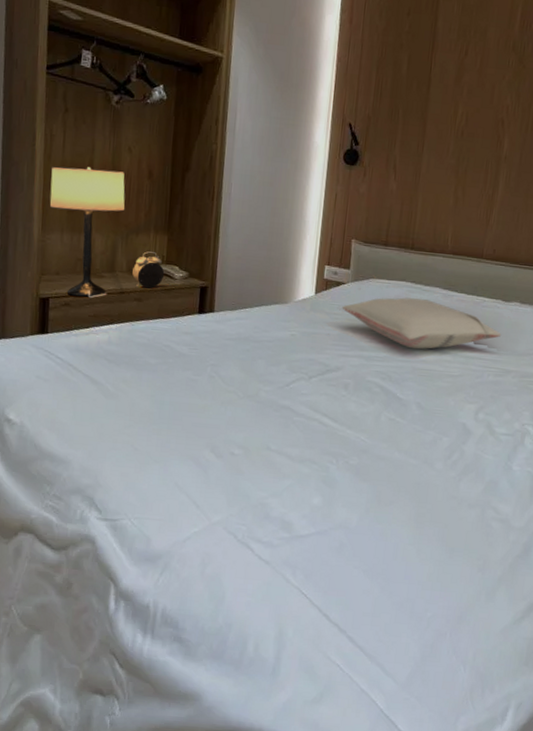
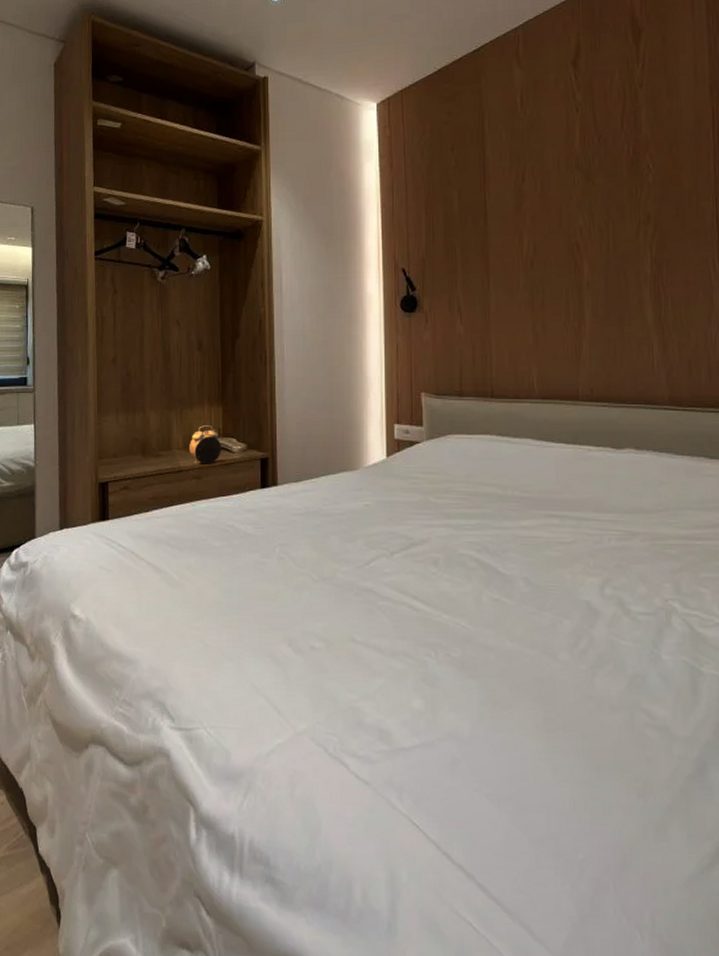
table lamp: present [49,166,125,299] -> none [103,345,178,480]
pillow: present [342,297,502,349] -> none [419,453,618,513]

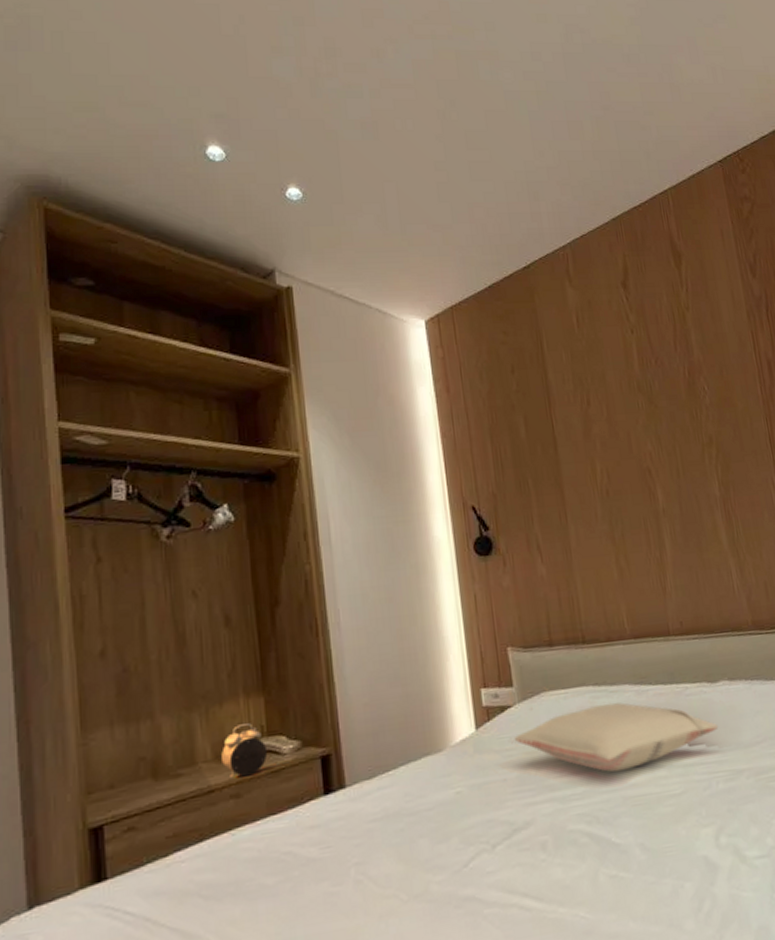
pillow: none [419,453,618,513] -> present [514,702,719,772]

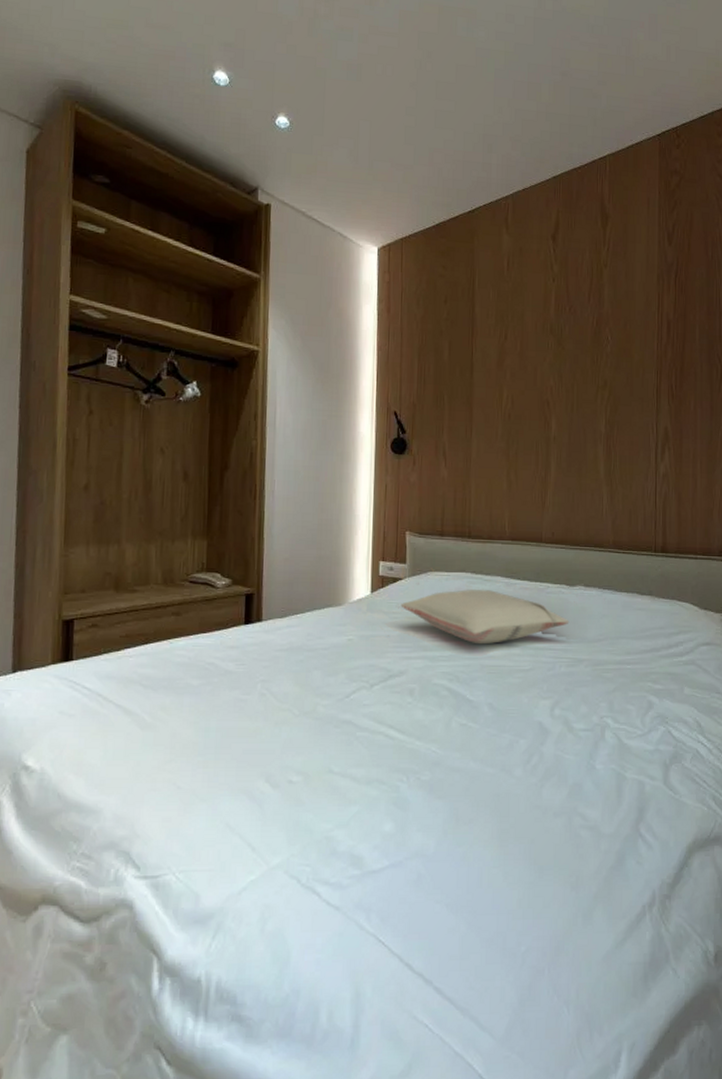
alarm clock: present [221,723,268,779] -> none [169,559,205,600]

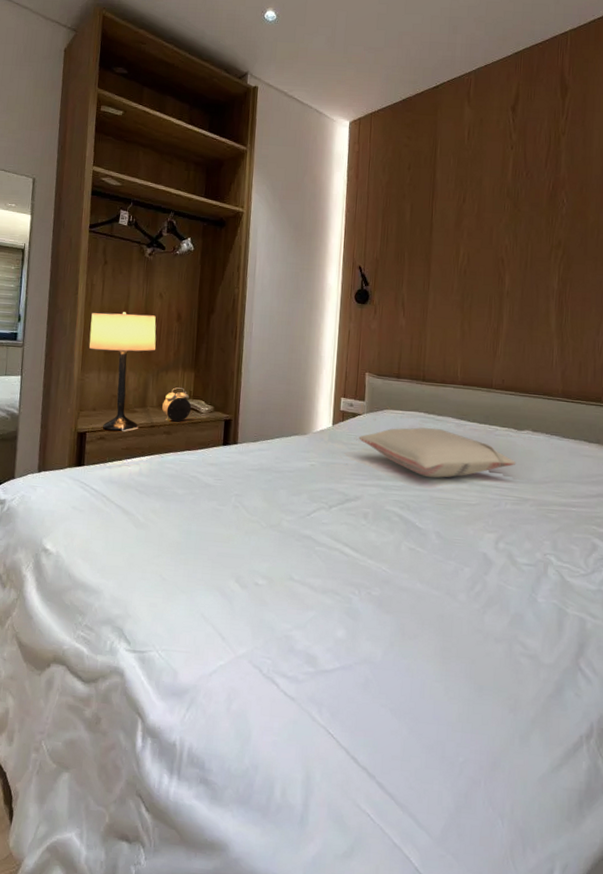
table lamp: none [72,471,159,617] -> present [88,312,156,432]
alarm clock: none [169,559,205,600] -> present [162,387,192,422]

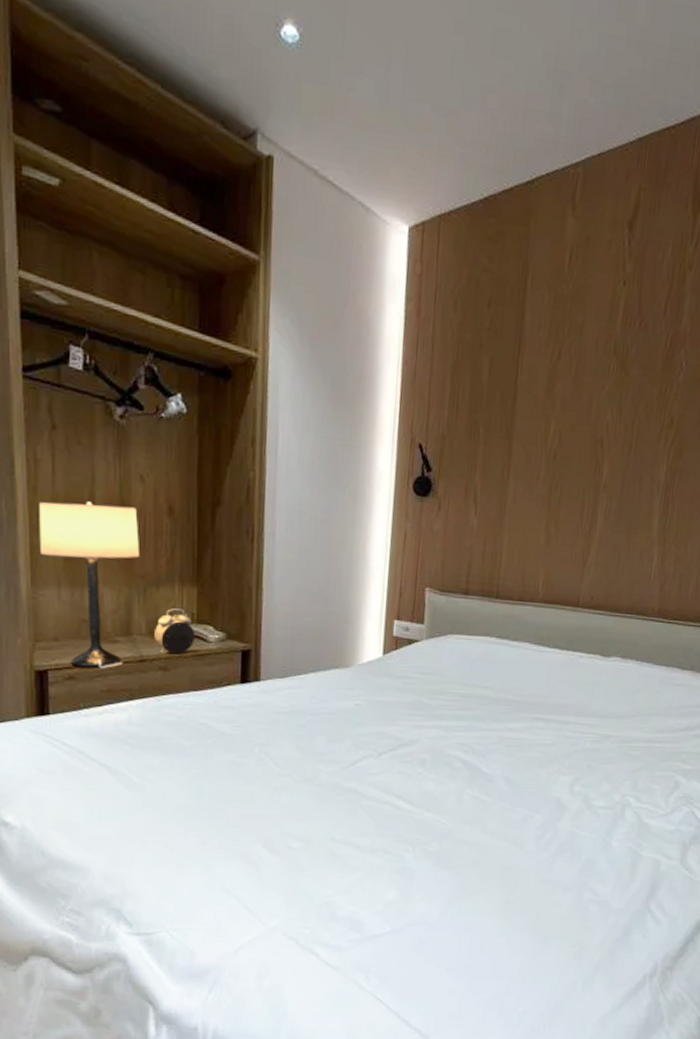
pillow: present [358,427,517,478] -> none [415,656,600,716]

